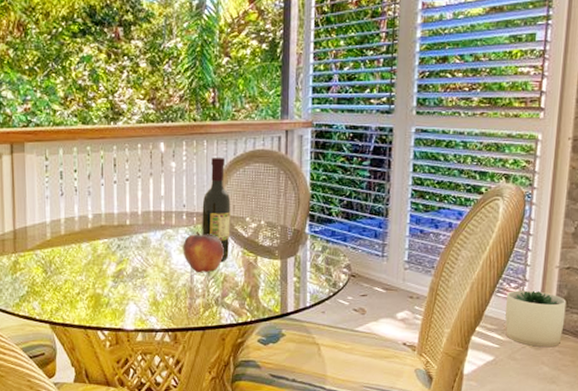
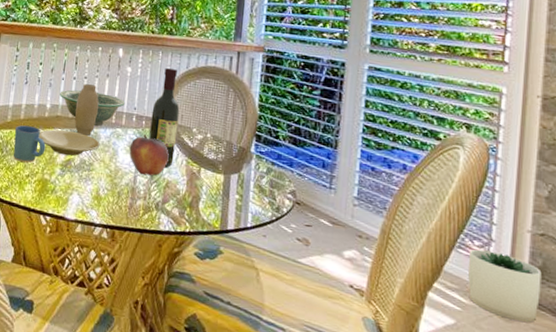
mug: none [57,241,93,280] -> present [13,125,46,163]
saucer: none [84,239,152,266] -> present [38,129,100,156]
bowl: none [101,194,173,231] -> present [60,89,126,127]
vase: none [120,185,145,242] -> present [75,83,99,136]

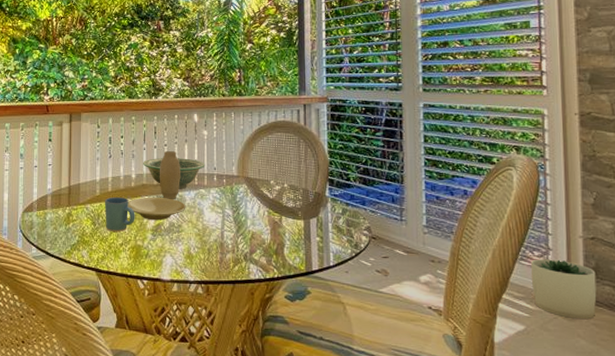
fruit: present [129,134,169,176] -> none [214,192,251,230]
wine bottle: present [149,67,180,169] -> none [231,126,257,221]

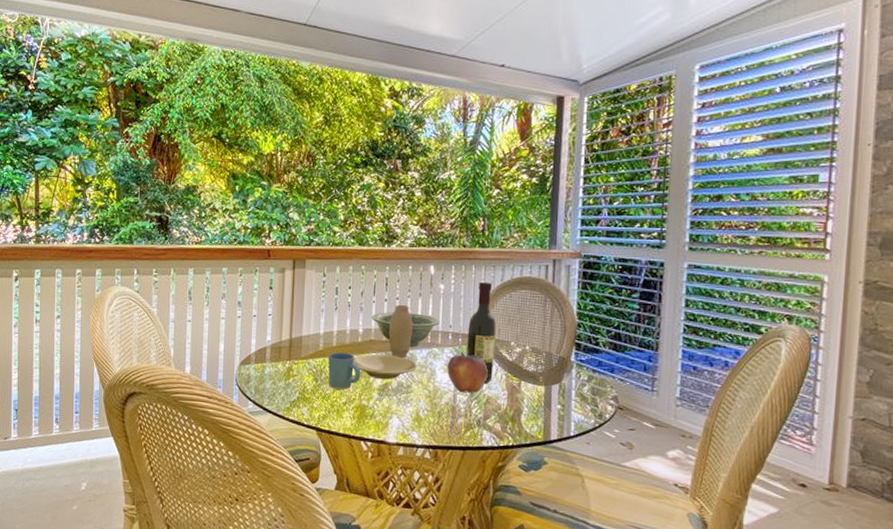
fruit: none [214,192,251,230] -> present [447,352,488,393]
wine bottle: none [231,126,257,221] -> present [467,281,496,384]
planter: present [531,259,597,320] -> none [790,439,863,506]

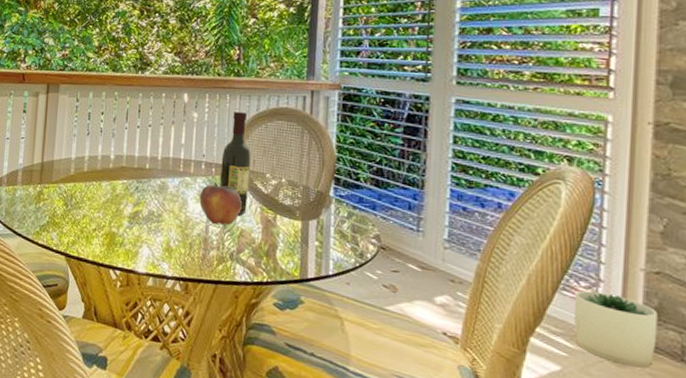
mug: present [328,352,361,390] -> none [78,178,112,216]
saucer: present [353,353,417,380] -> none [103,180,169,208]
bowl: present [372,312,440,348] -> none [123,139,193,176]
vase: present [388,304,413,358] -> none [140,131,165,186]
planter: none [790,439,863,506] -> present [574,290,658,368]

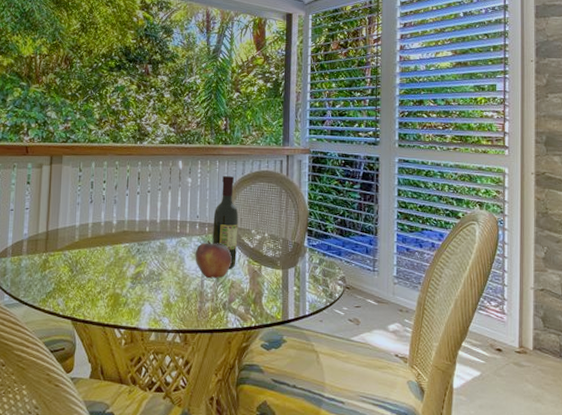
planter: present [574,290,658,368] -> none [489,309,544,366]

